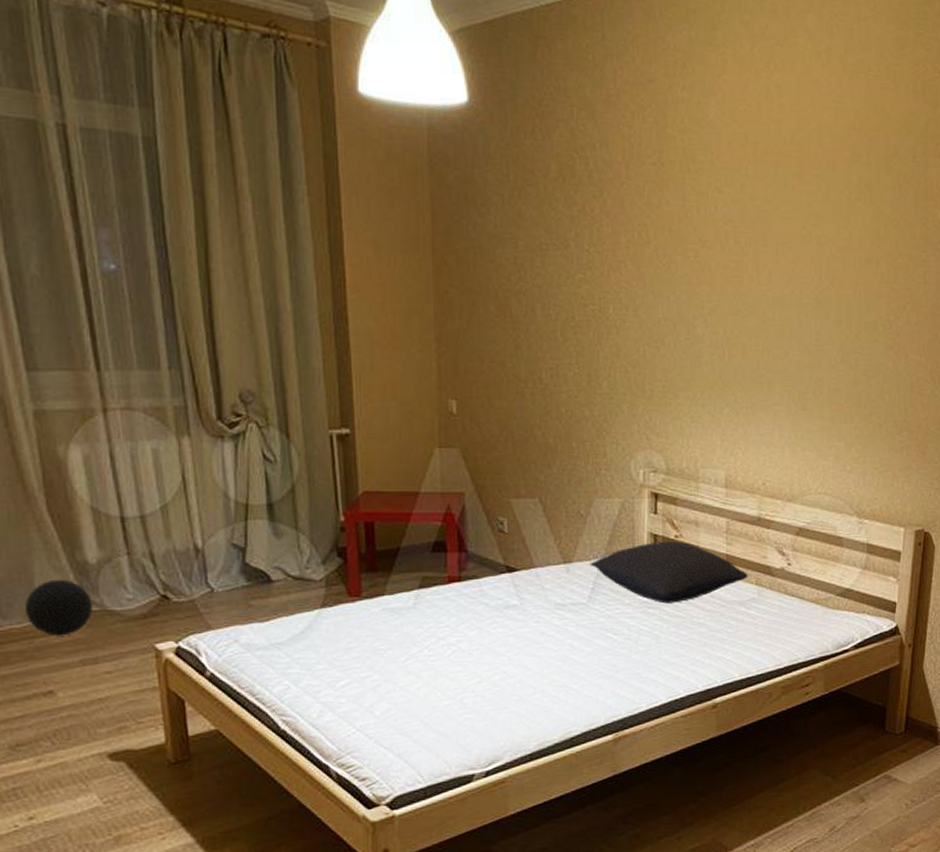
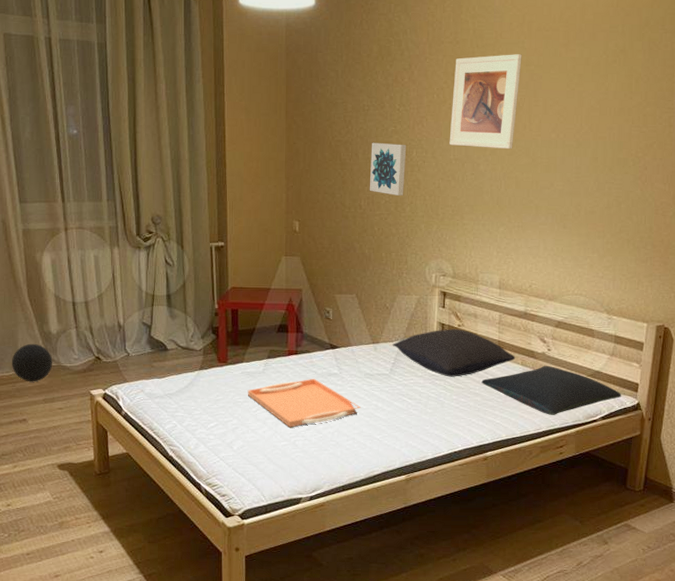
serving tray: none [392,612,550,681] -> present [247,378,360,428]
wall art: none [552,294,601,366] -> present [369,142,407,196]
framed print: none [656,183,745,308] -> present [449,54,522,150]
pillow: none [707,584,877,646] -> present [481,365,622,415]

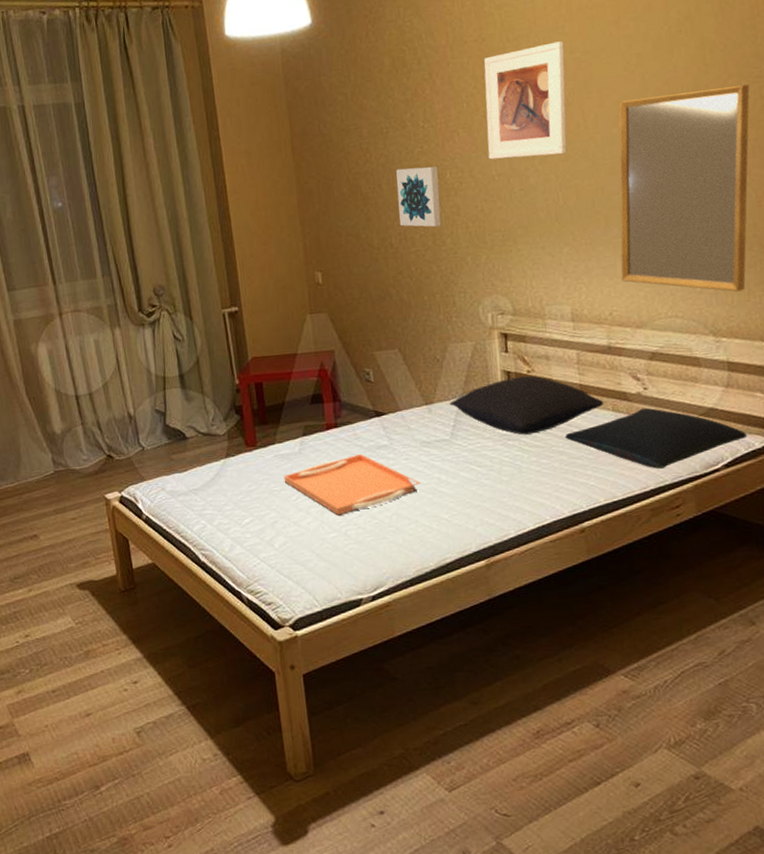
ball: present [12,343,53,382] -> none [15,447,61,492]
home mirror: none [542,112,662,280] -> present [619,85,750,292]

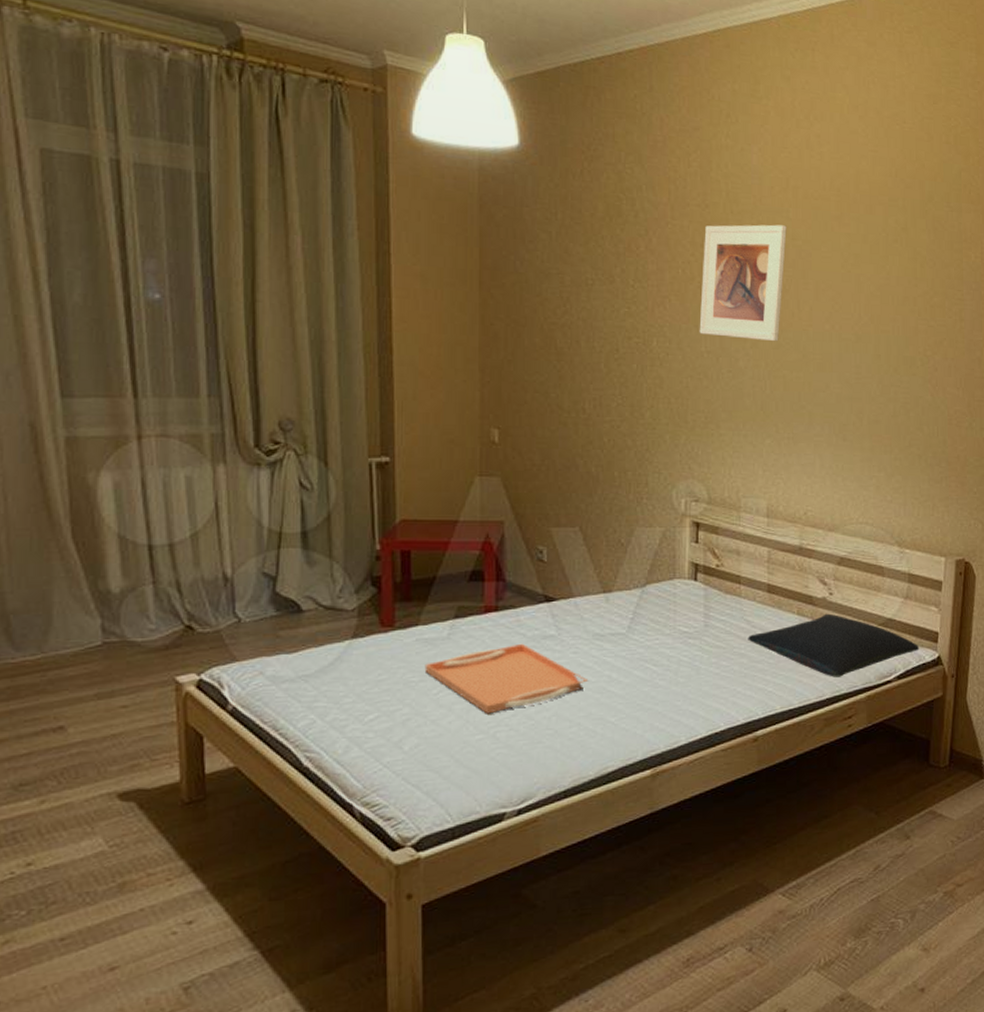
wall art: present [396,166,442,227] -> none [595,327,645,397]
pillow: present [449,375,604,435] -> none [630,570,790,634]
home mirror: present [619,85,750,292] -> none [819,298,951,505]

